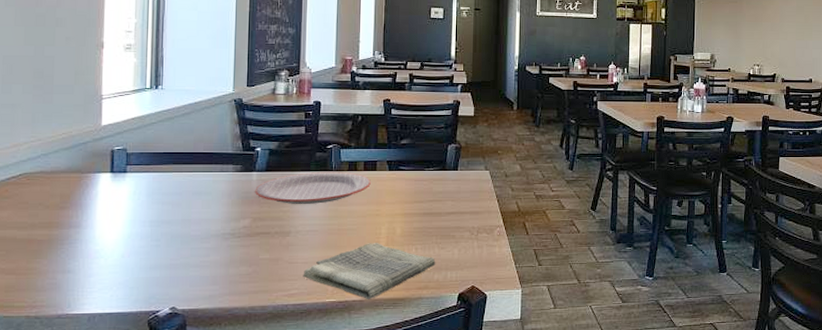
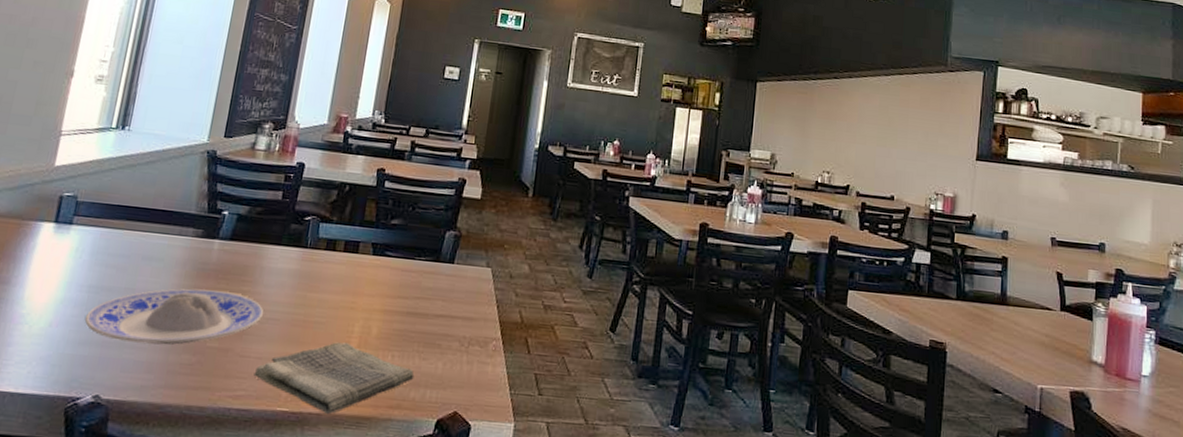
plate: none [151,213,304,262] -> present [84,288,264,345]
plate: present [255,171,371,205] -> none [213,246,350,287]

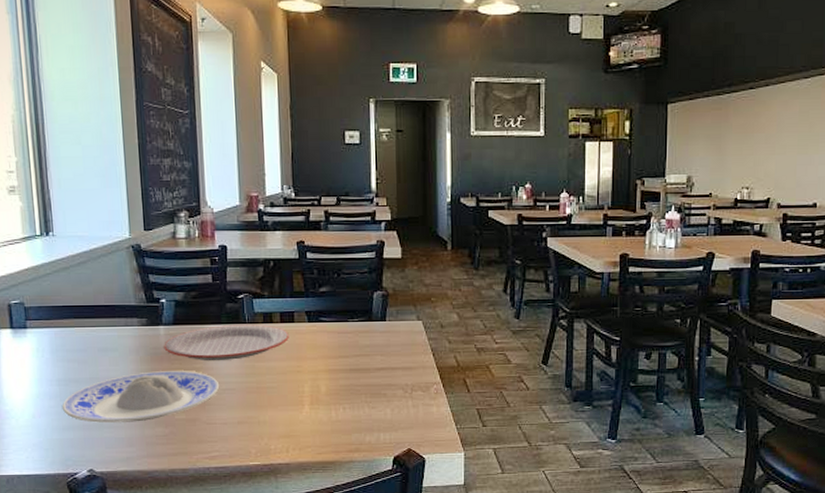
plate: none [213,246,350,287] -> present [164,324,289,361]
dish towel: present [254,342,415,415] -> none [223,402,367,463]

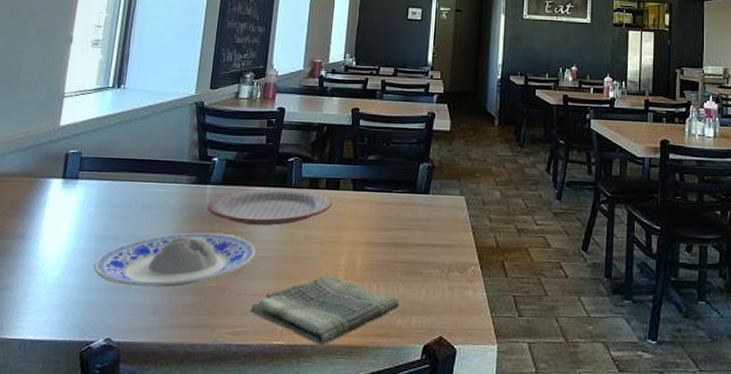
dish towel: none [223,402,367,463] -> present [250,275,400,346]

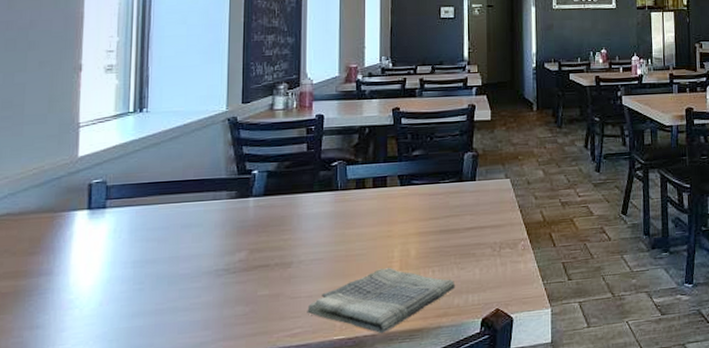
plate: present [93,232,256,287] -> none [134,243,307,306]
plate: present [207,187,333,226] -> none [252,190,381,231]

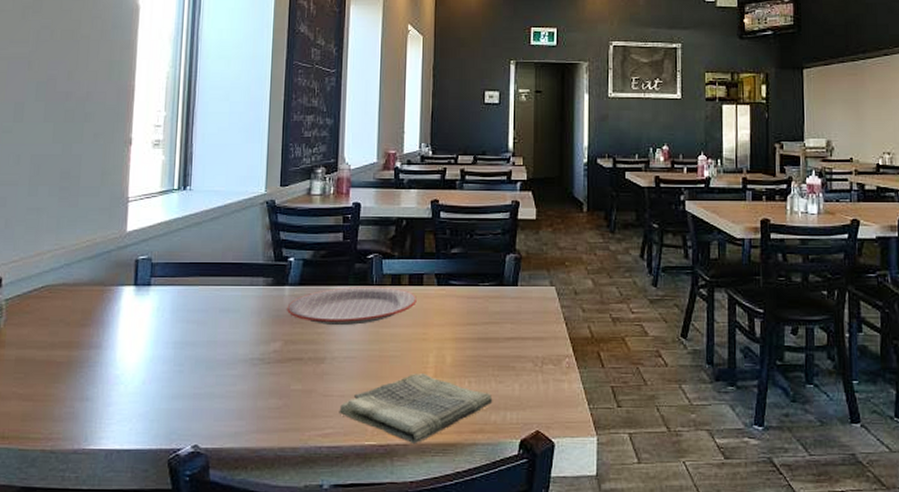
plate: none [252,190,381,231] -> present [287,285,417,326]

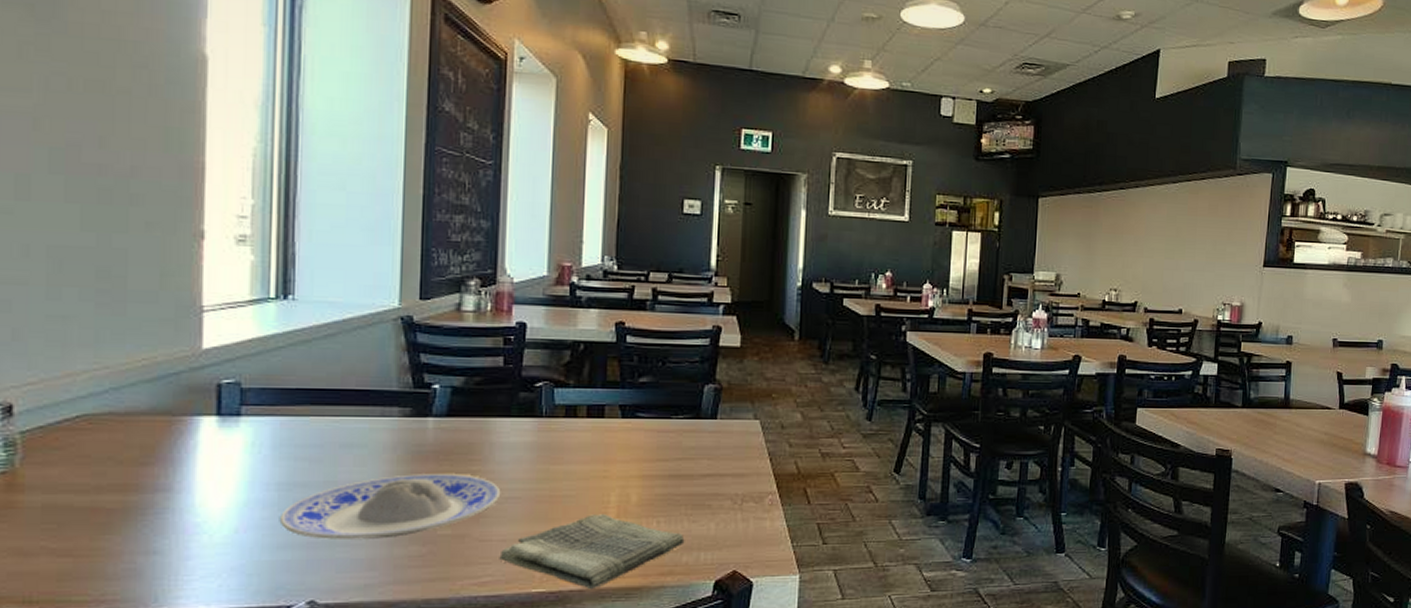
plate: none [174,335,341,392] -> present [279,474,501,539]
plate: present [287,285,417,326] -> none [431,417,596,463]

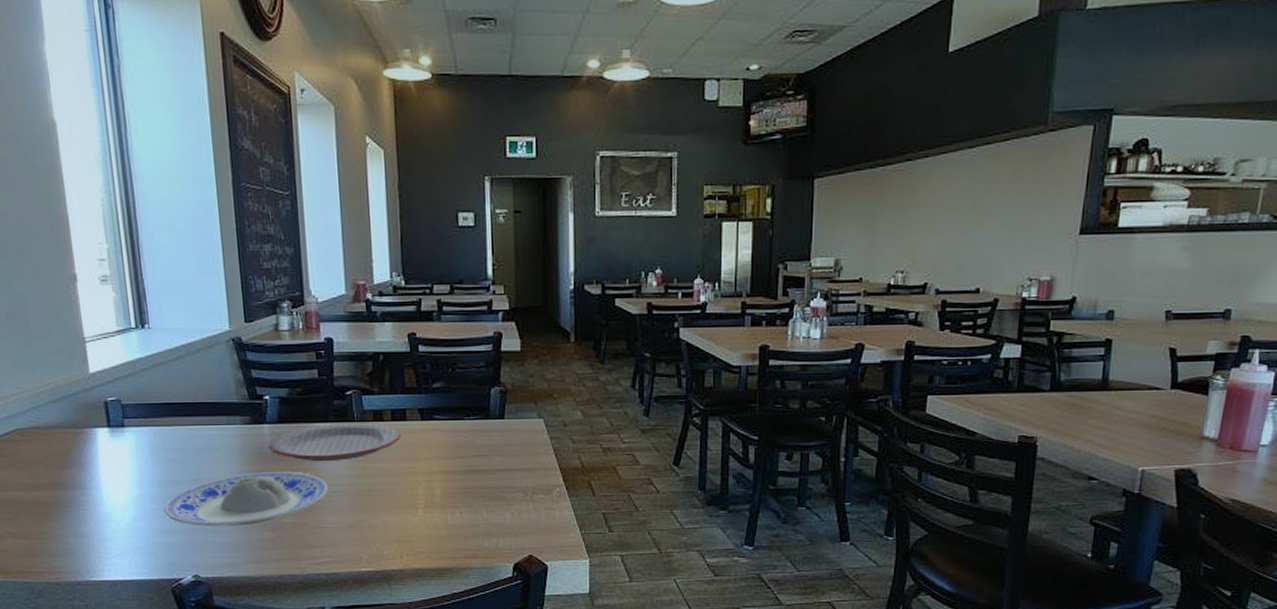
plate: none [431,417,596,463] -> present [268,422,401,462]
dish towel: present [499,514,685,590] -> none [333,505,485,570]

